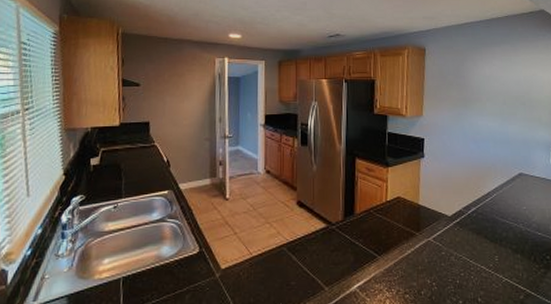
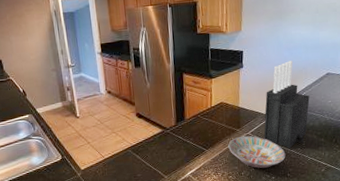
bowl: none [405,242,475,288] -> present [228,136,286,169]
knife block: none [448,155,501,263] -> present [264,61,310,148]

